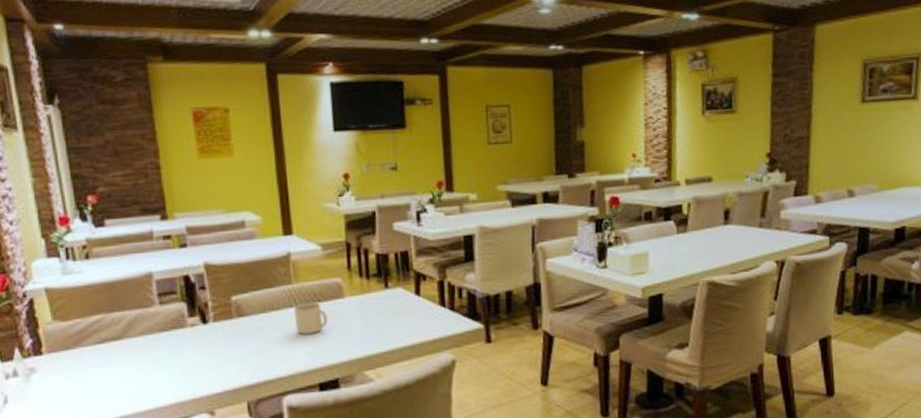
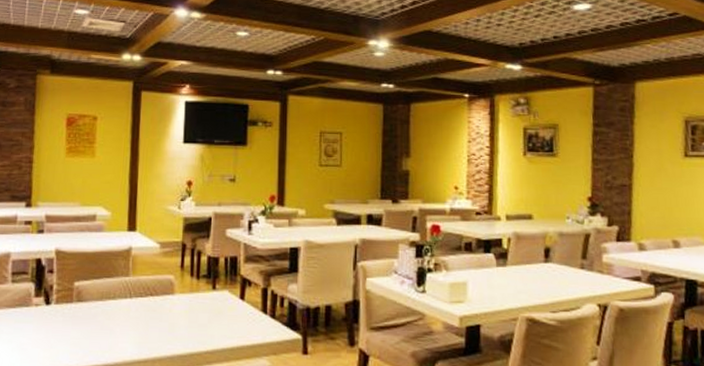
cup: present [293,302,328,334] -> none [127,295,157,325]

